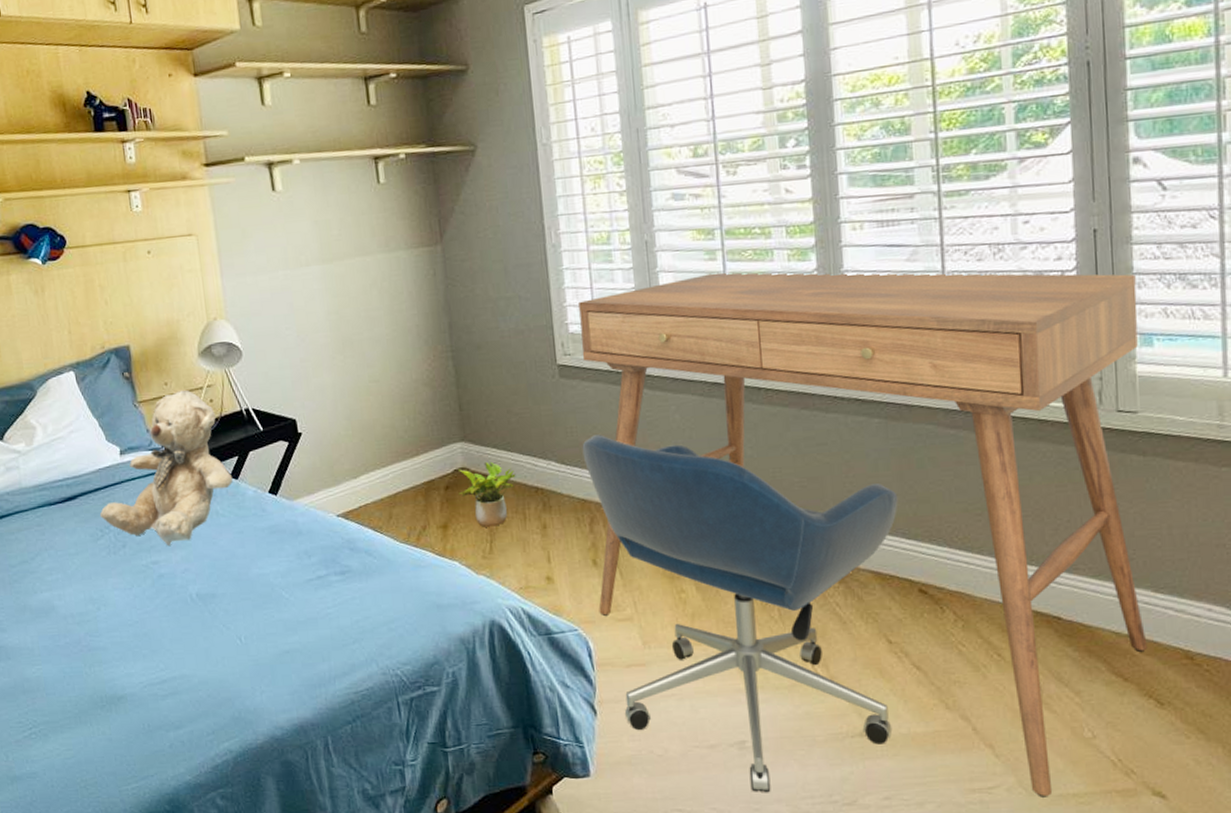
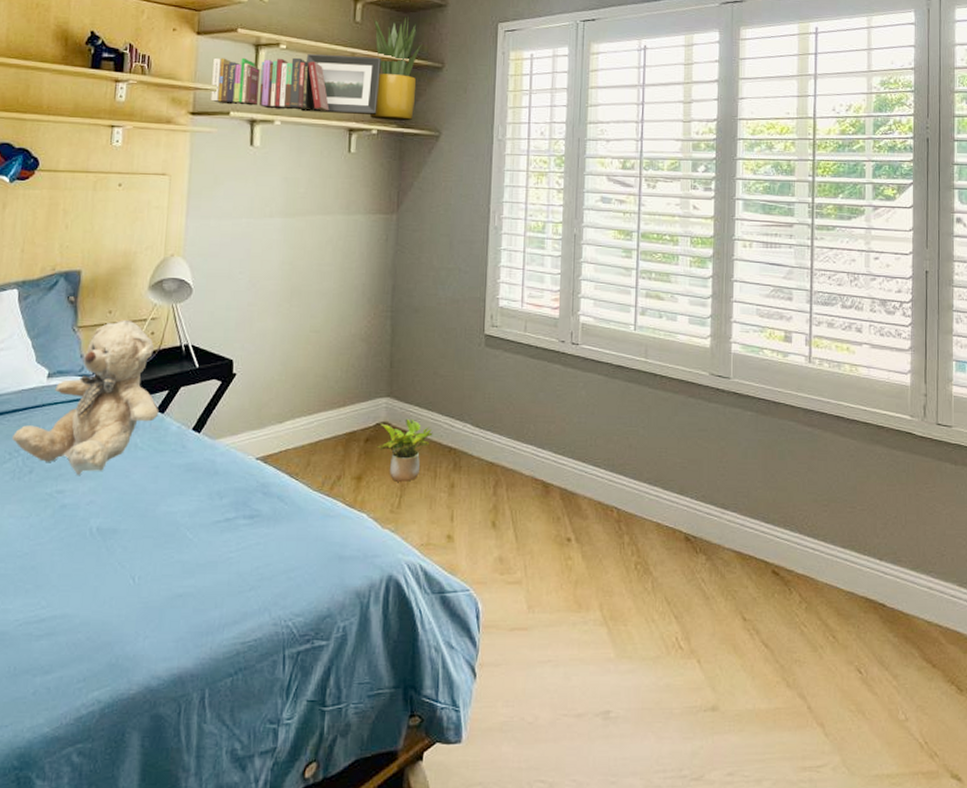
books: none [217,94,272,150] -> present [210,57,260,106]
books: none [267,84,349,148] -> present [259,57,330,112]
picture frame: none [315,70,402,145] -> present [301,54,382,115]
planter: none [378,16,443,142] -> present [369,15,422,121]
desk: present [578,272,1148,797] -> none [491,269,955,777]
office chair: present [582,435,898,793] -> none [496,403,761,766]

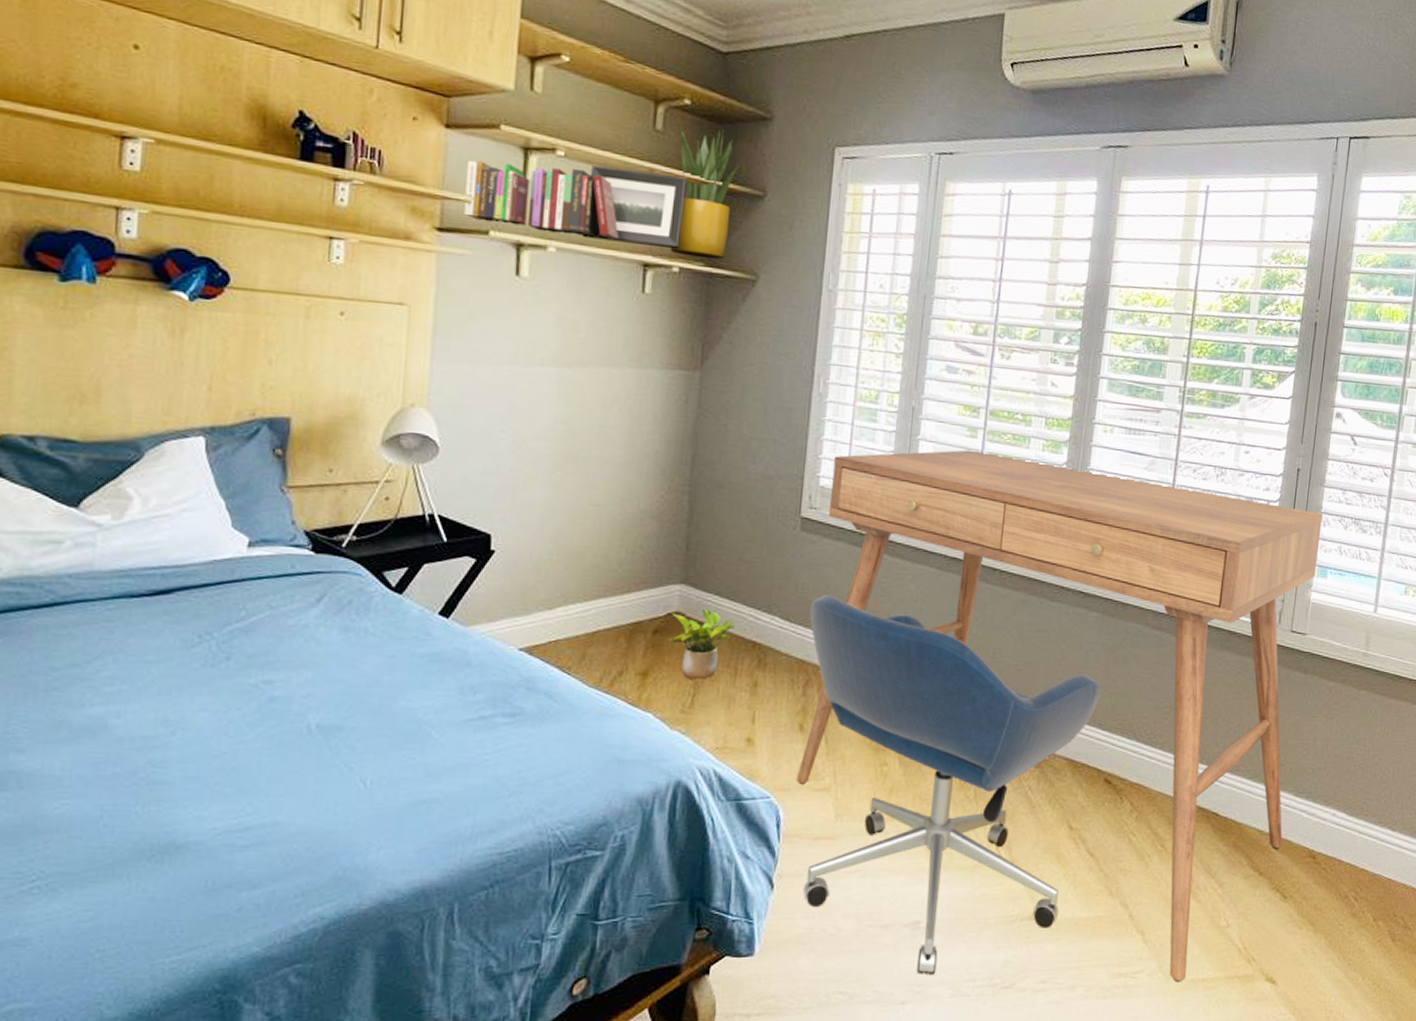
teddy bear: present [11,319,159,476] -> none [201,480,396,665]
desk: none [491,269,955,777] -> present [796,450,1323,982]
office chair: none [496,403,761,766] -> present [802,595,1101,976]

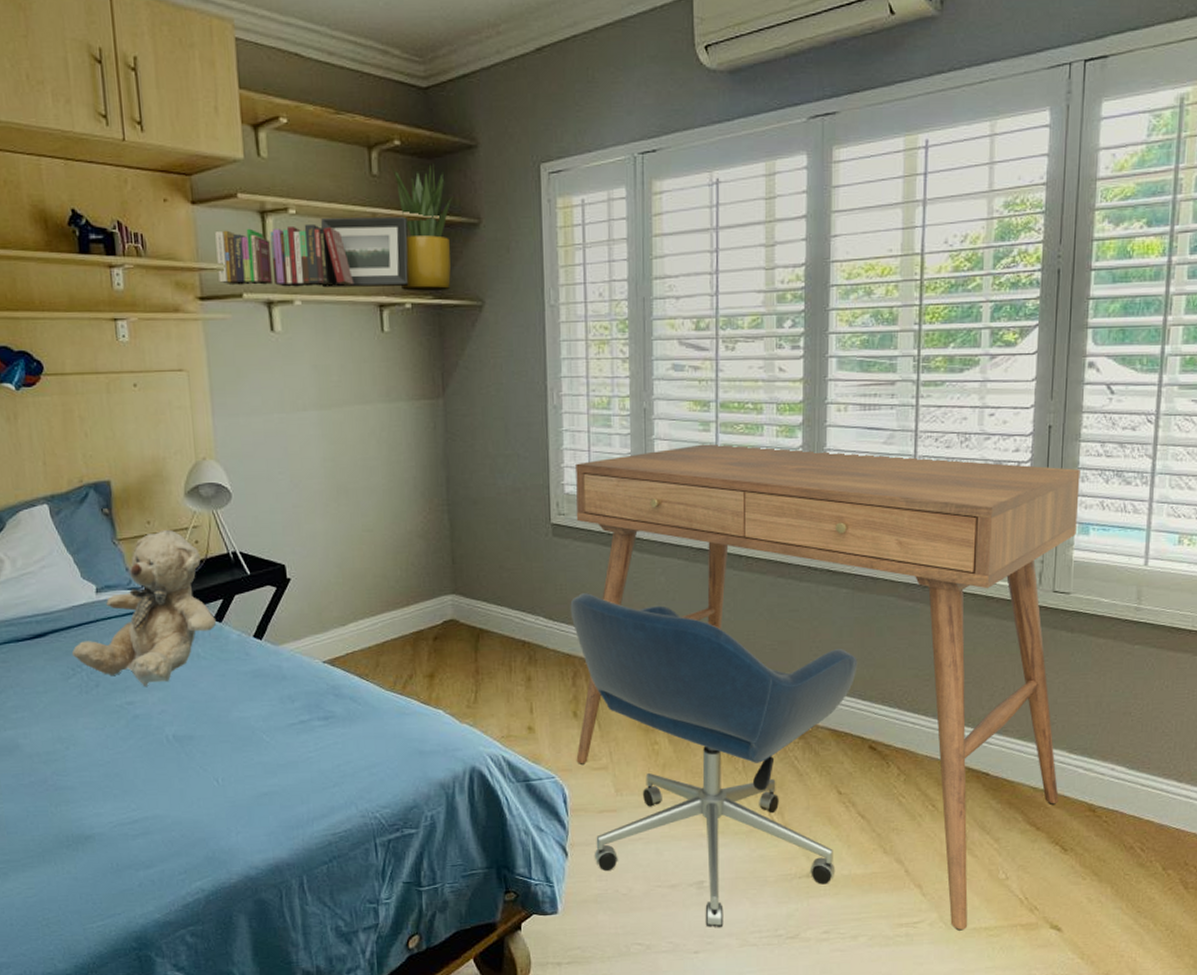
teddy bear: none [201,480,396,665] -> present [71,529,217,688]
potted plant: present [667,608,735,679] -> none [446,614,504,678]

